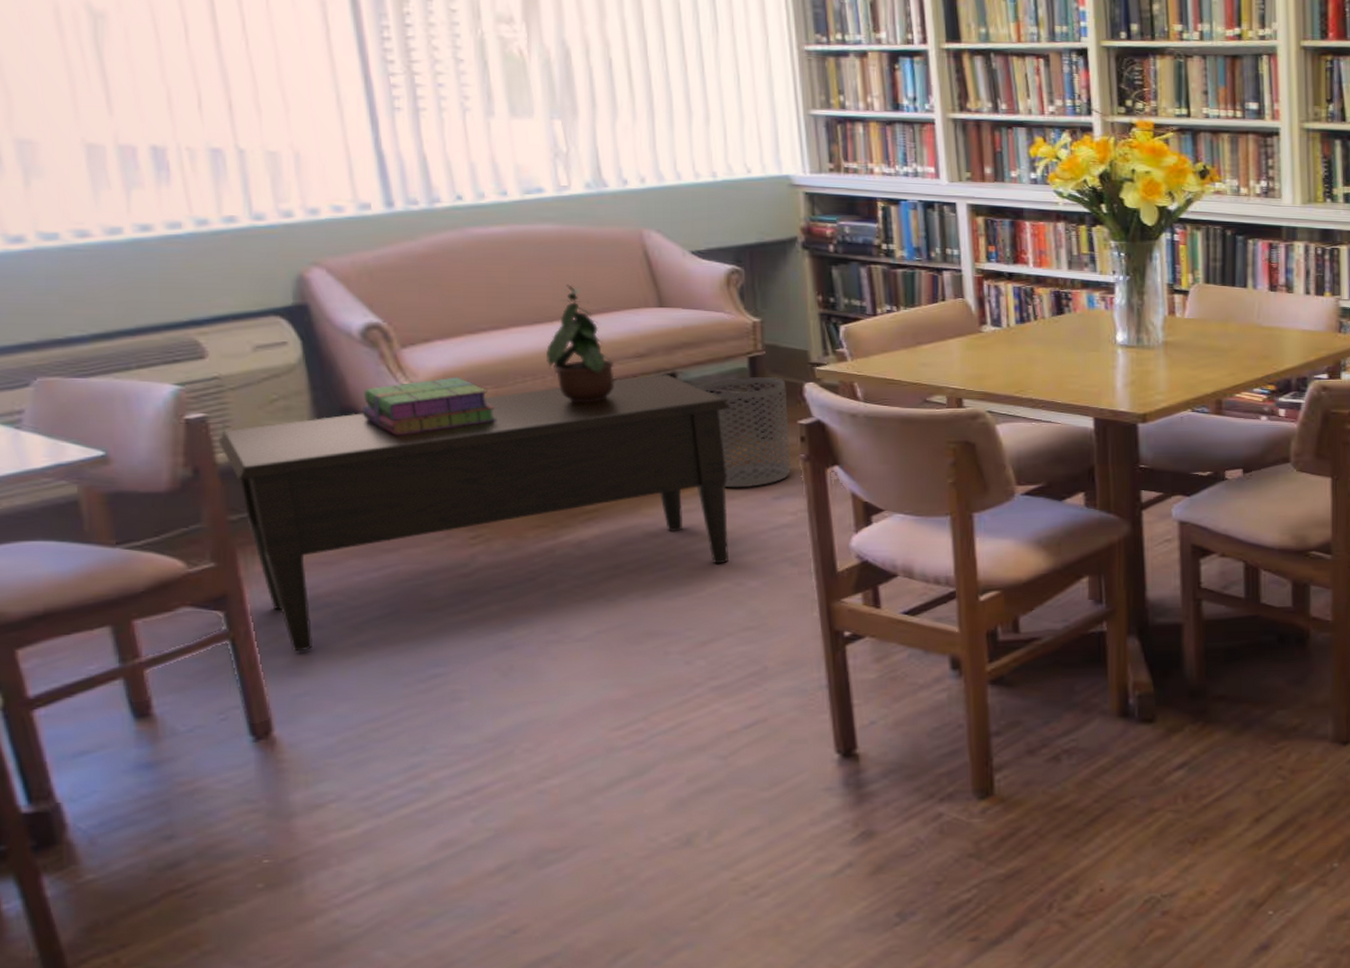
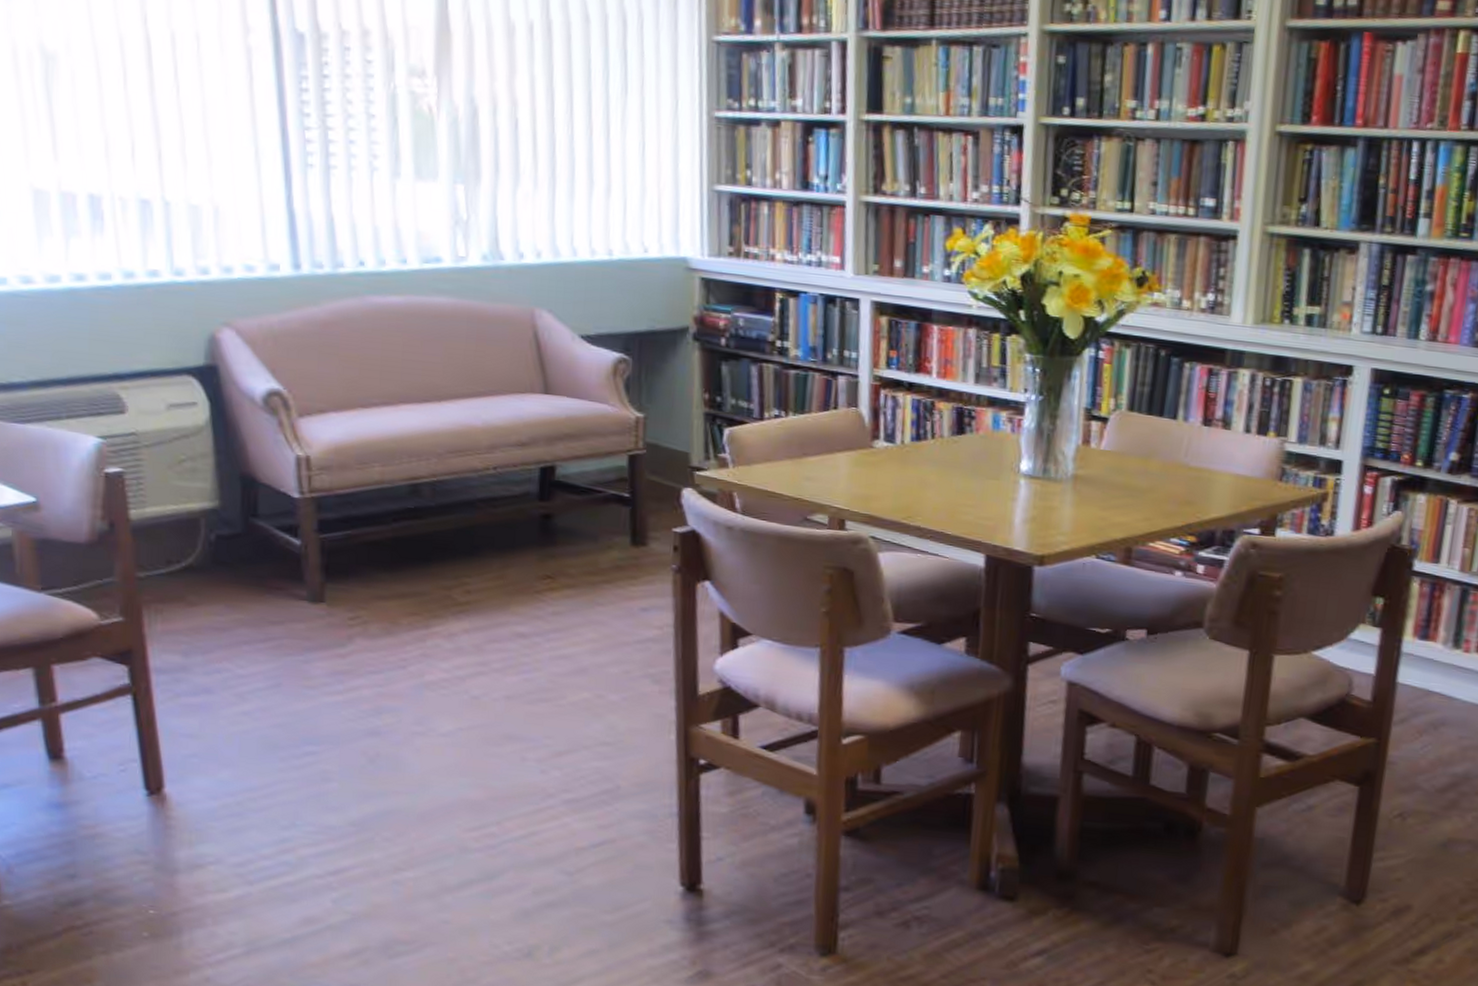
coffee table: present [218,374,731,652] -> none [132,465,607,714]
stack of books: present [362,377,498,436] -> none [259,451,382,508]
potted plant: present [546,284,615,403] -> none [432,363,497,490]
waste bin: present [697,377,791,488] -> none [575,476,664,596]

